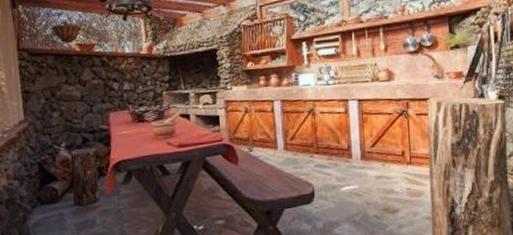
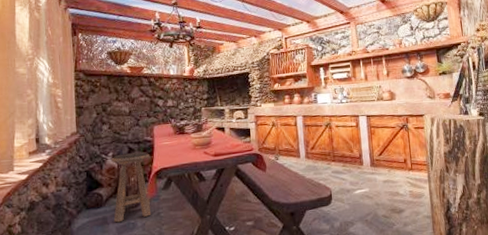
stool: none [64,142,112,219] -> present [111,152,152,223]

